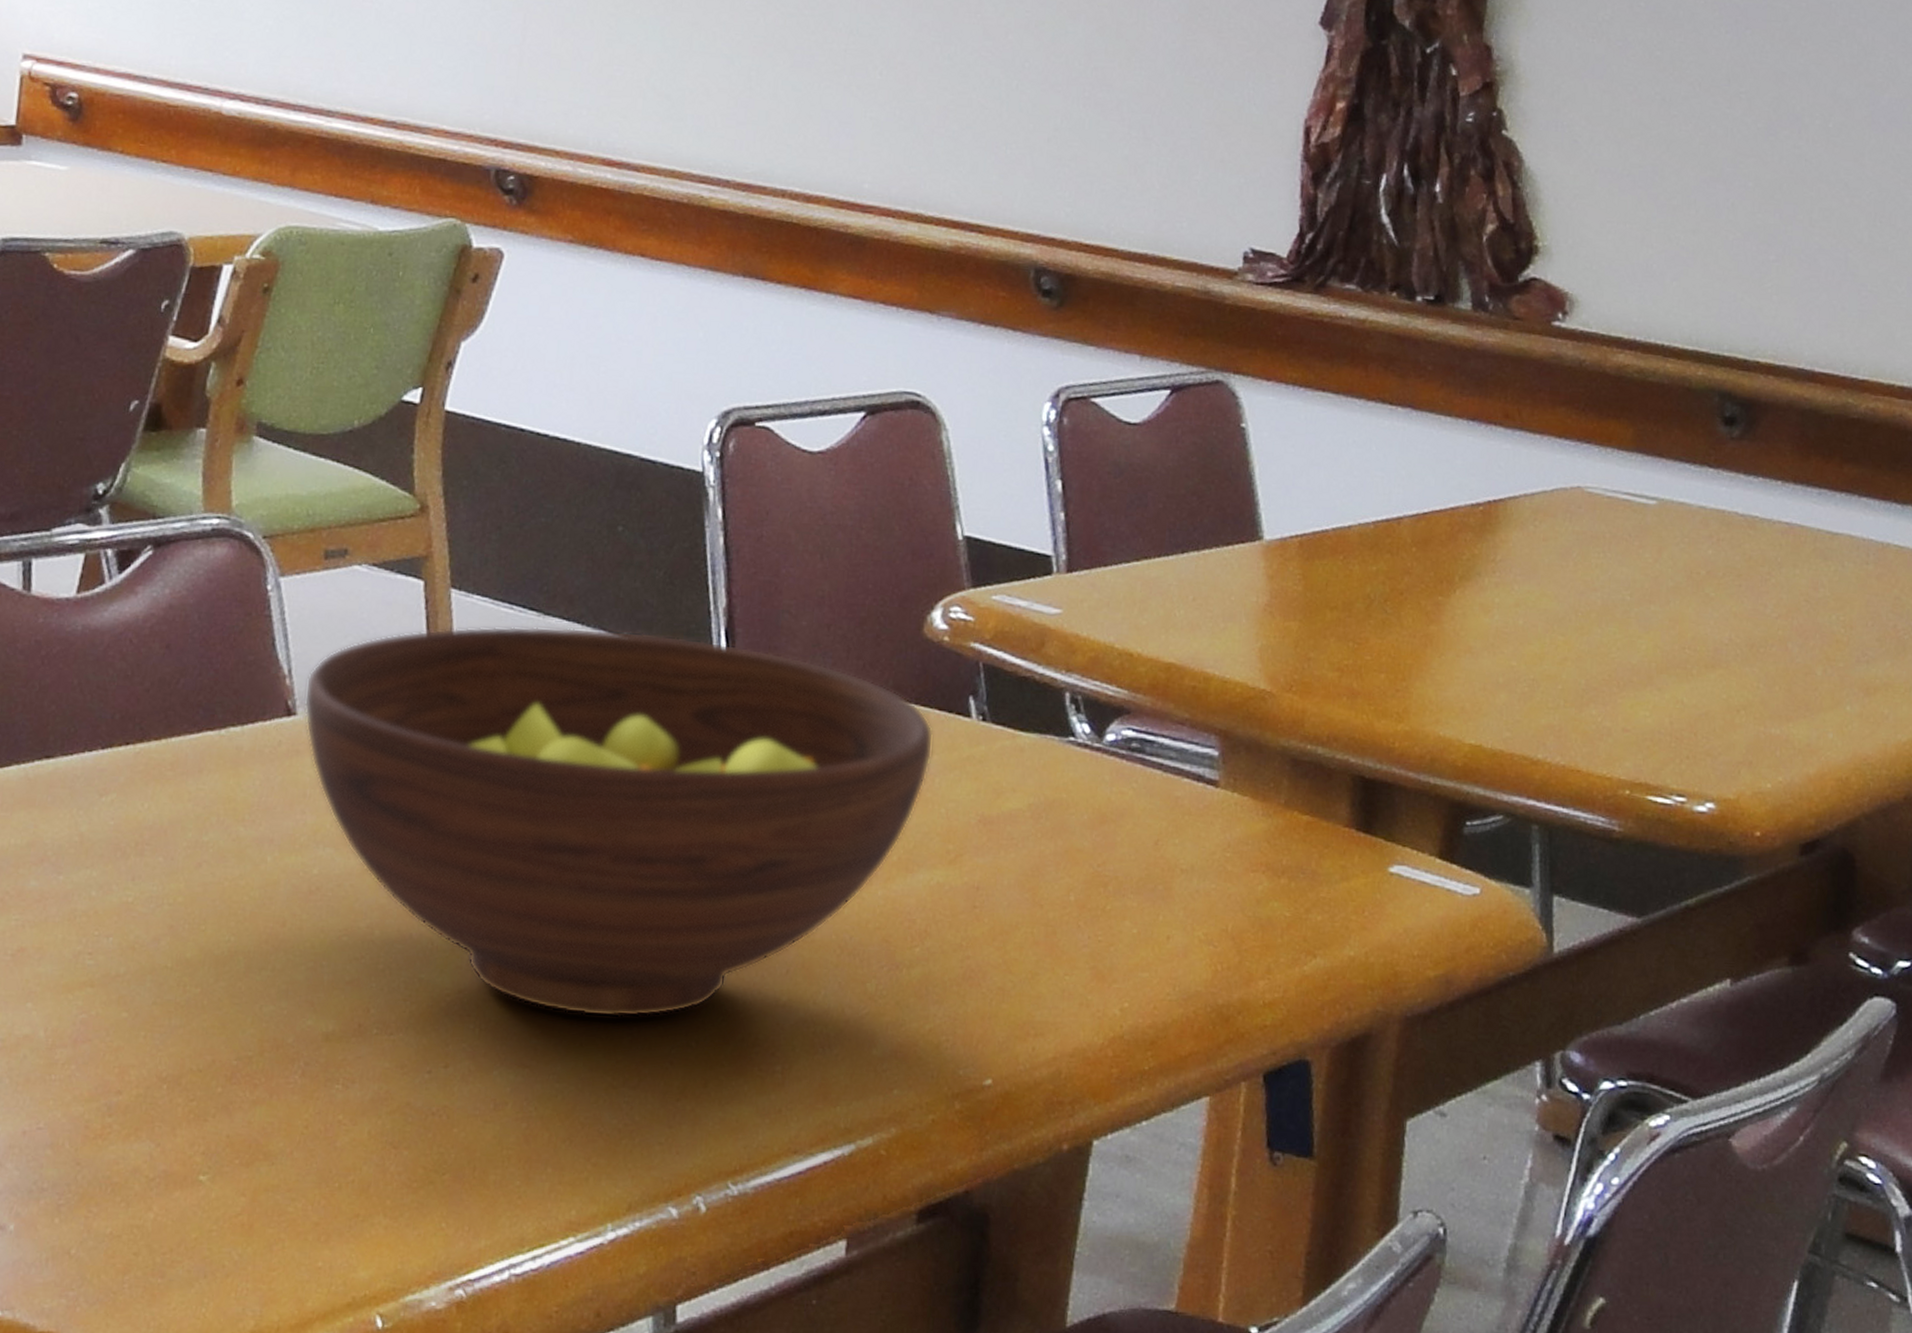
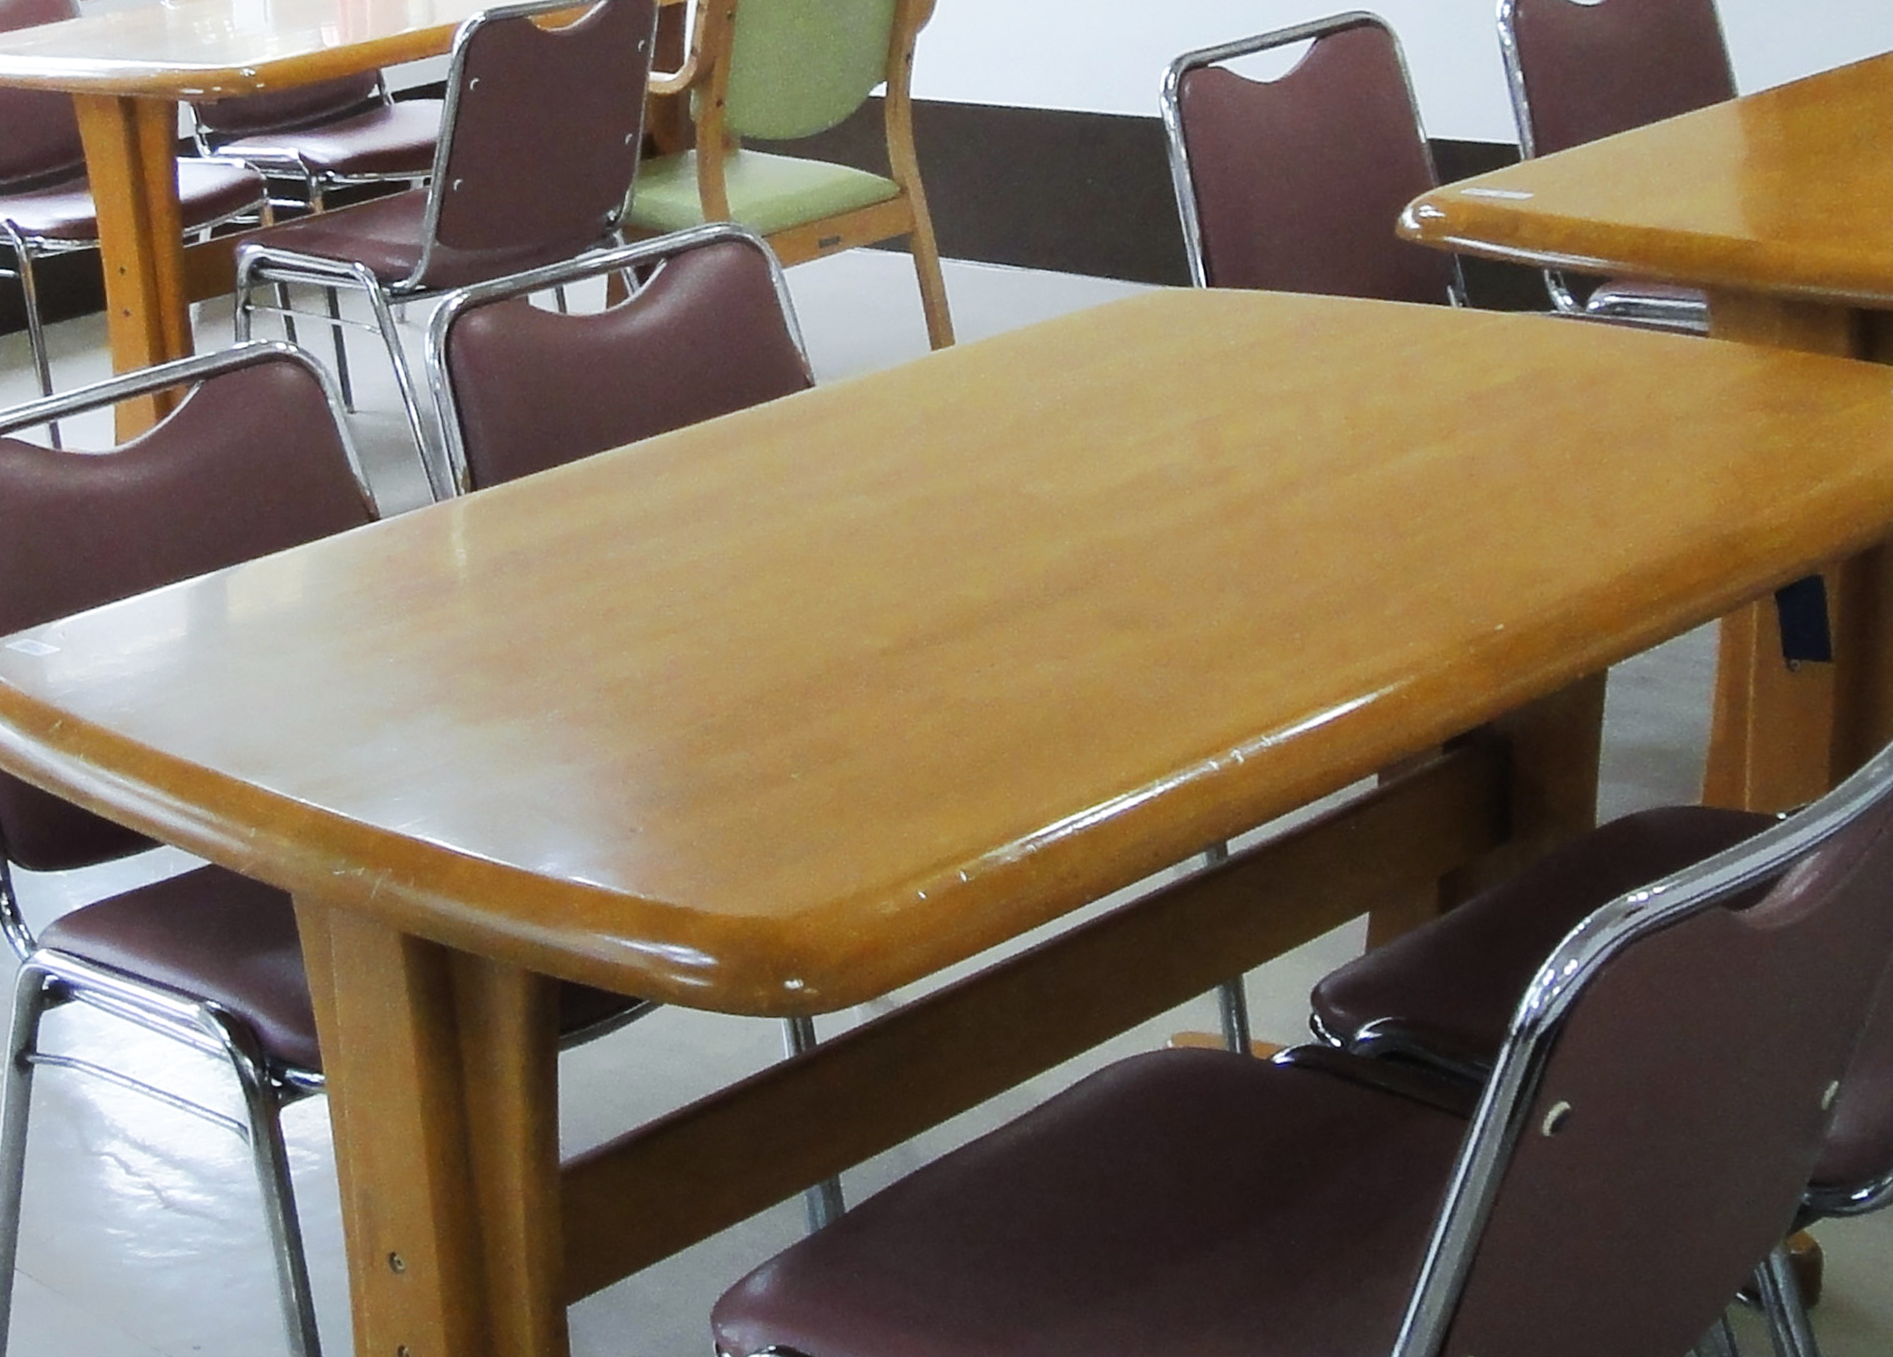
fruit bowl: present [304,626,934,1018] -> none [819,270,1416,610]

